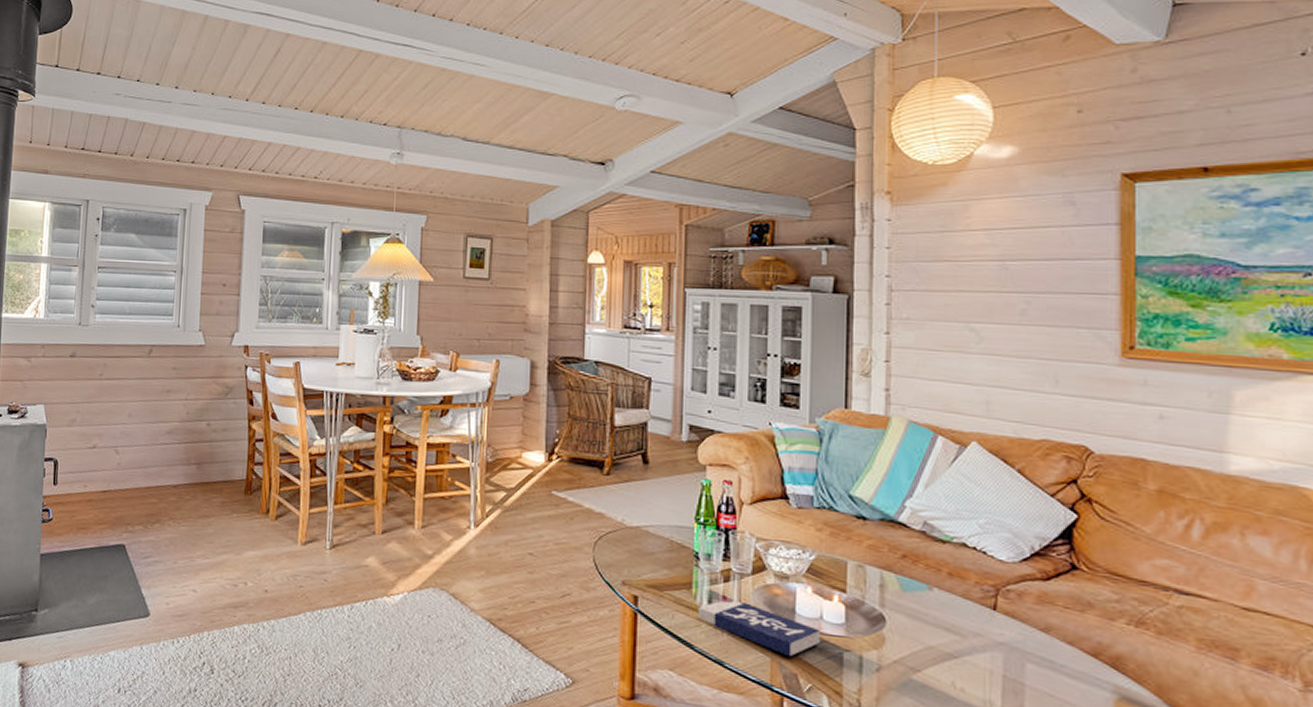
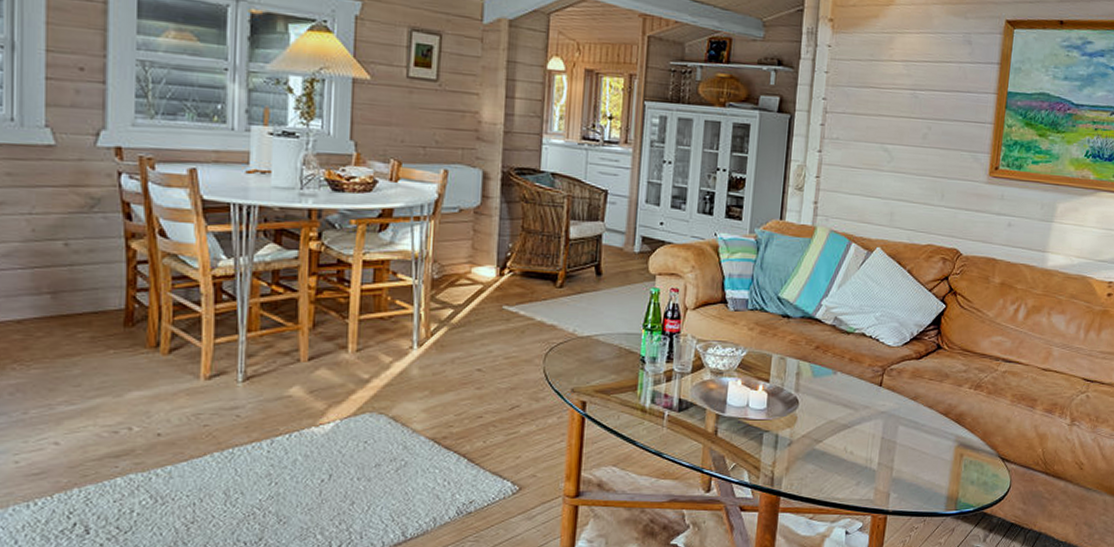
book: present [697,601,820,657] -> none [641,398,746,442]

